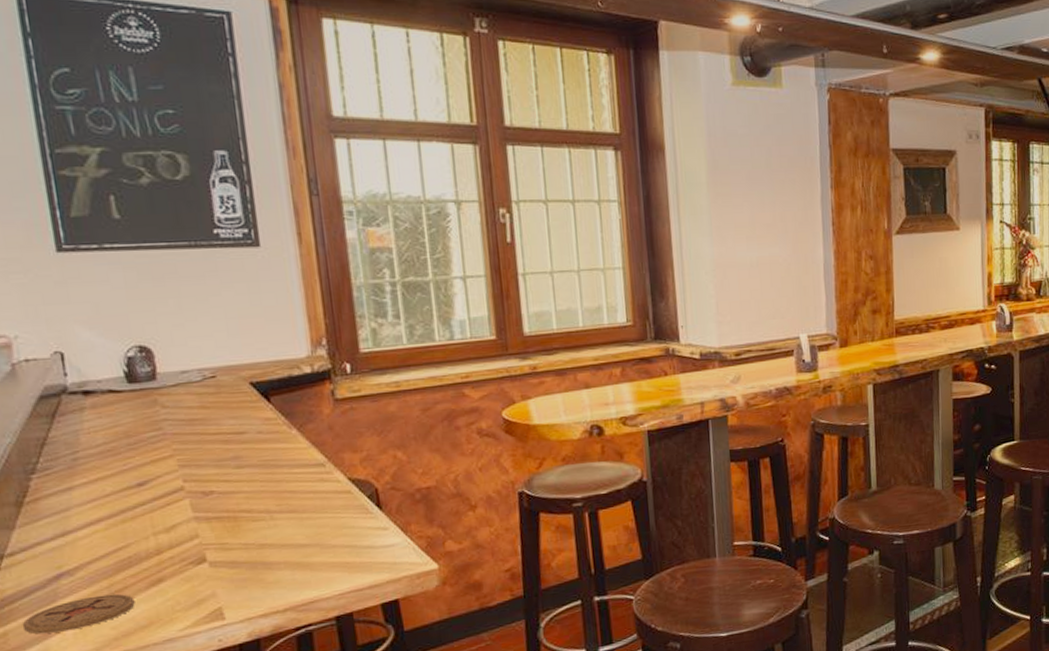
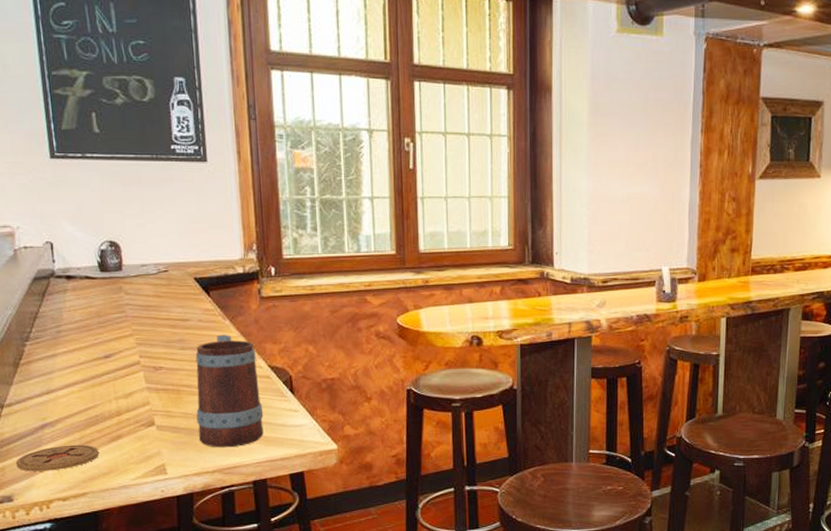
beer mug: none [255,446,346,582] -> present [195,334,264,448]

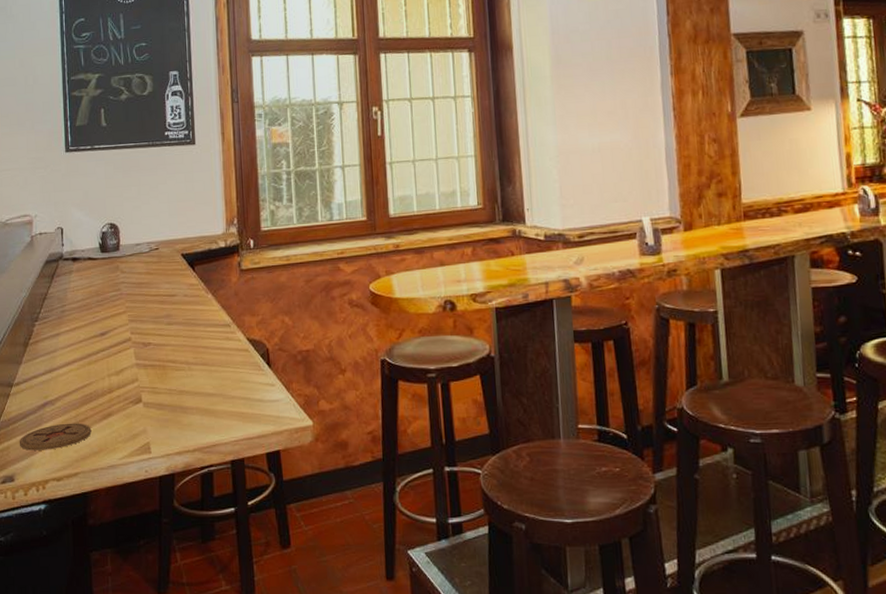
beer mug: present [195,334,264,448] -> none [179,308,242,425]

